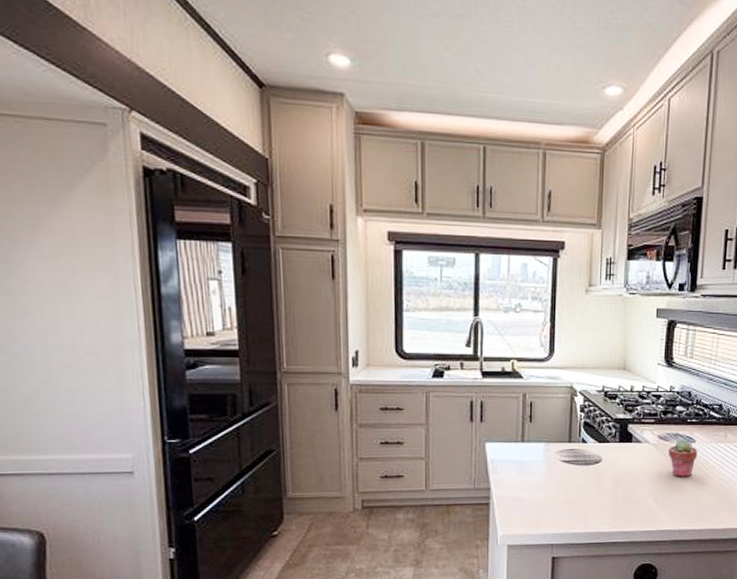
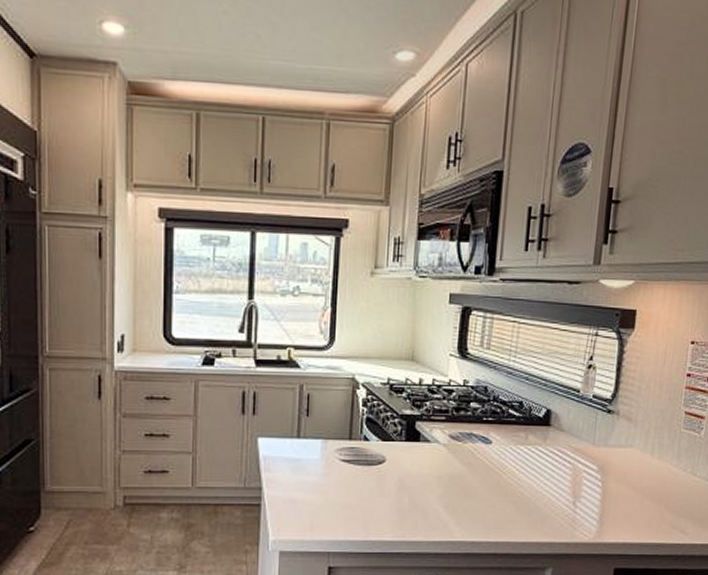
potted succulent: present [668,439,698,477] -> none [460,439,495,482]

